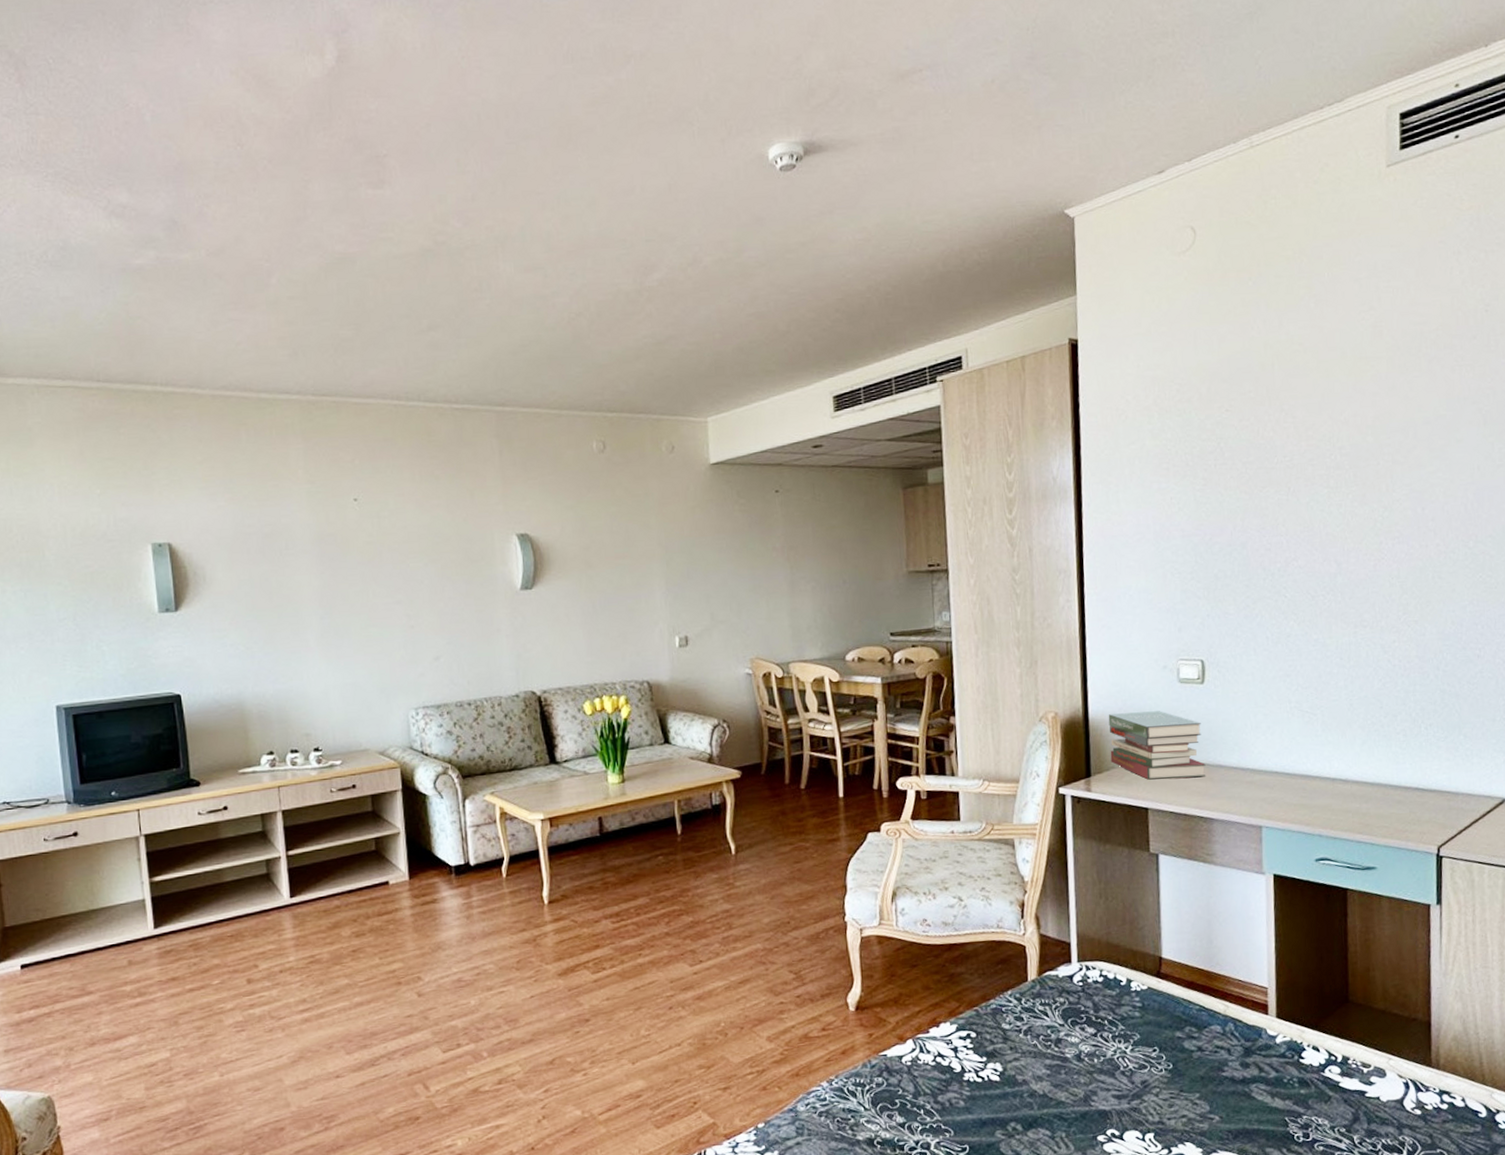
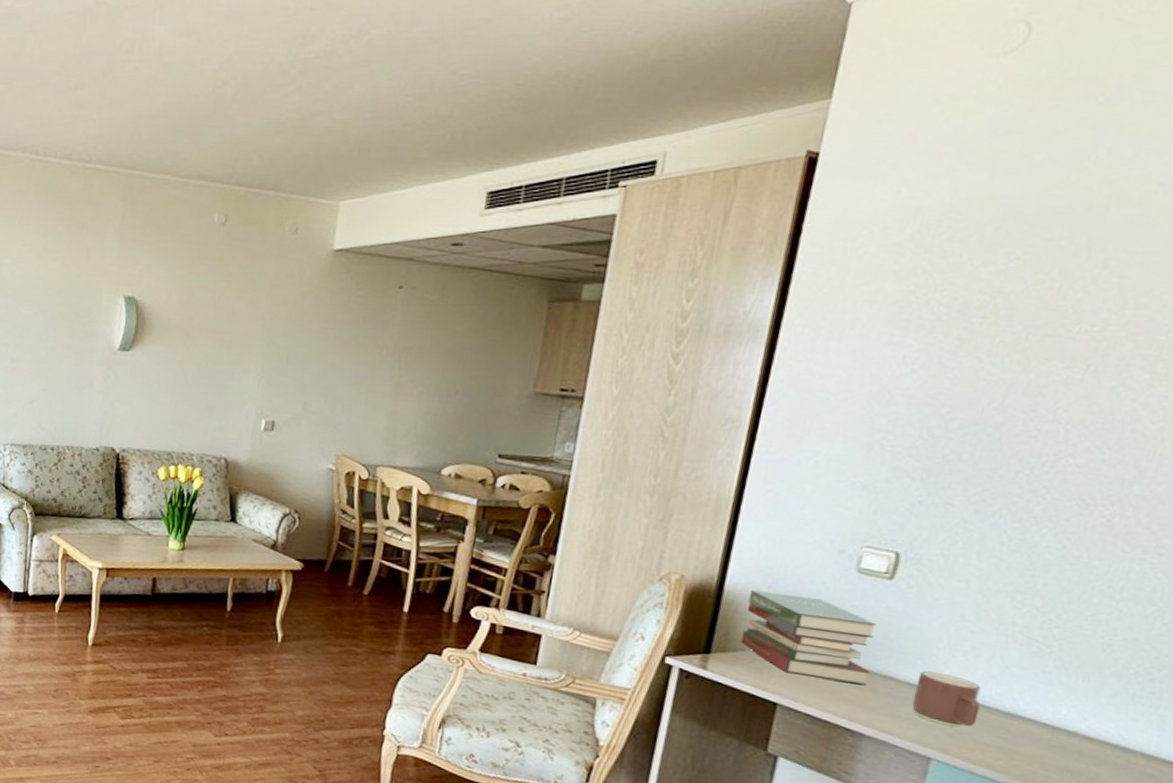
mug: none [1238,753,1284,797] -> present [912,670,981,728]

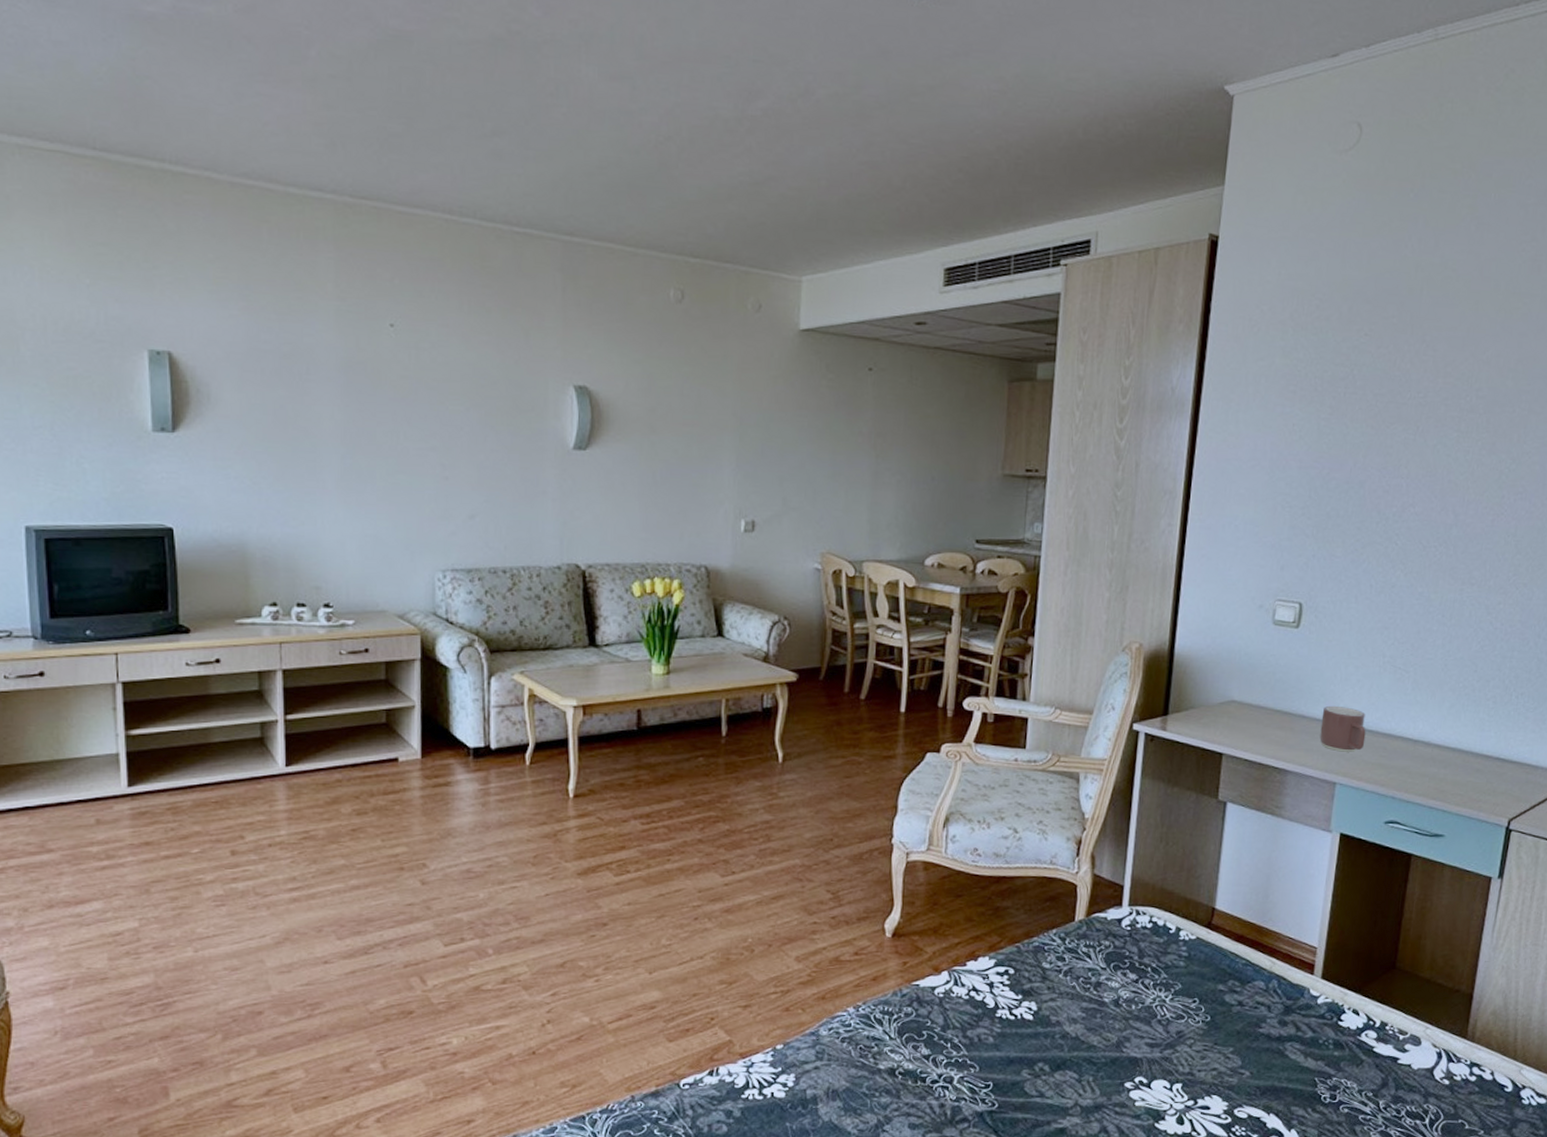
books: present [740,590,876,686] -> none [1191,651,1290,726]

